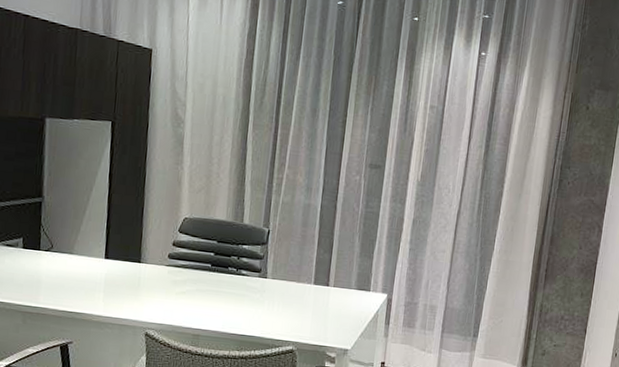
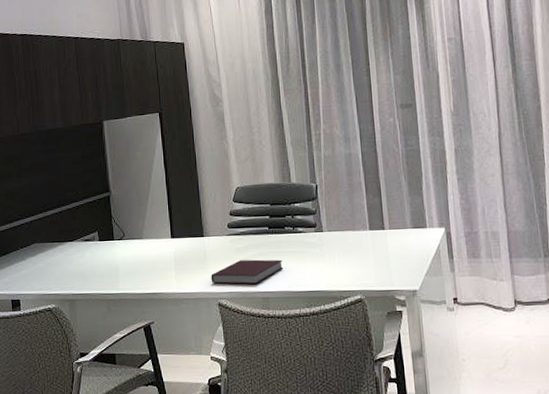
notebook: none [141,293,220,320] -> present [211,259,283,285]

